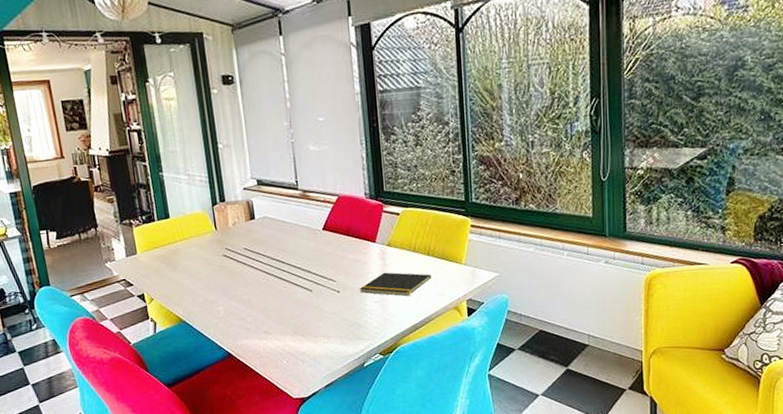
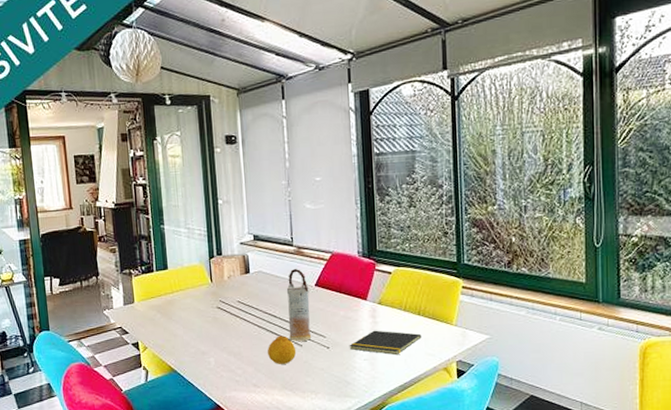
fruit: none [277,281,307,310] -> present [268,335,297,364]
vase: none [293,212,320,287] -> present [286,268,311,341]

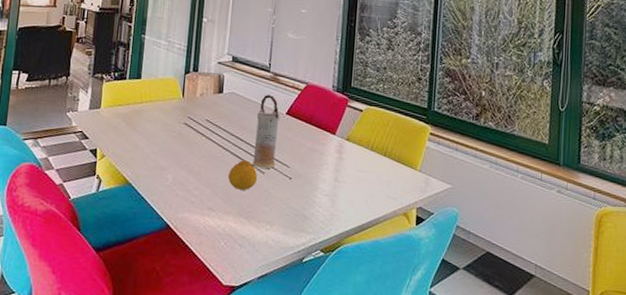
notepad: present [349,330,422,356] -> none [312,166,385,195]

